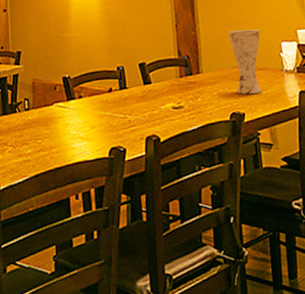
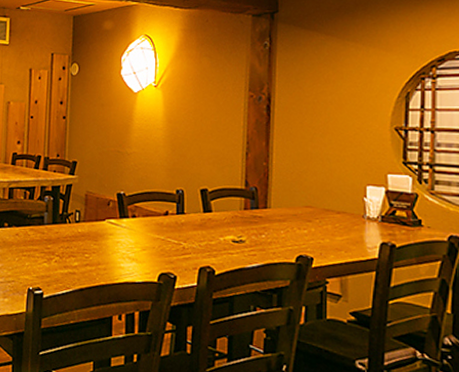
vase: present [229,29,262,95] -> none [306,166,343,239]

